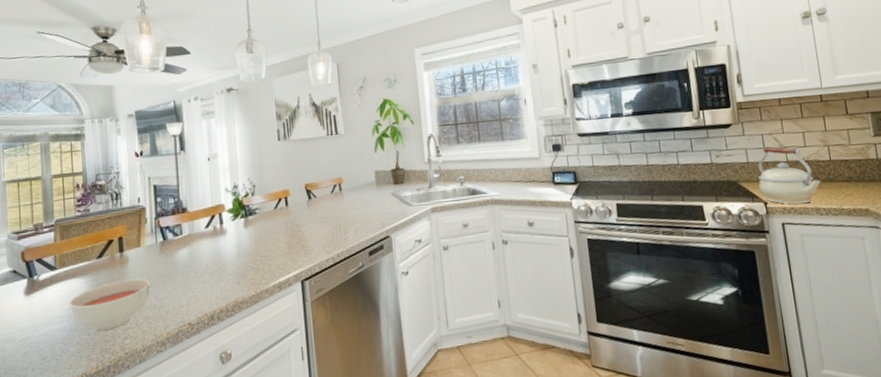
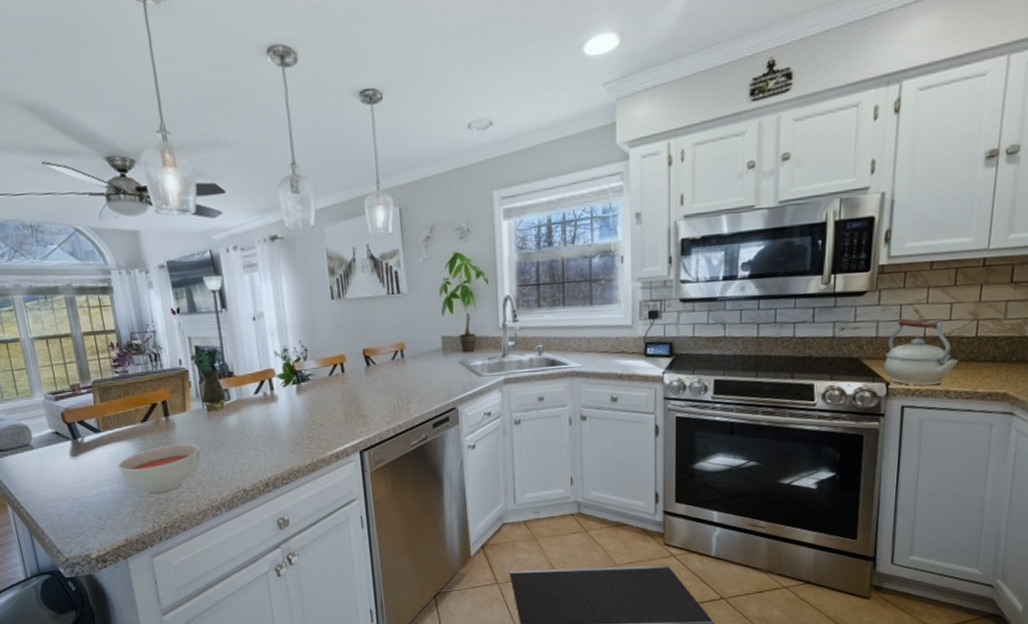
vase: none [148,184,179,246] -> present [190,345,227,411]

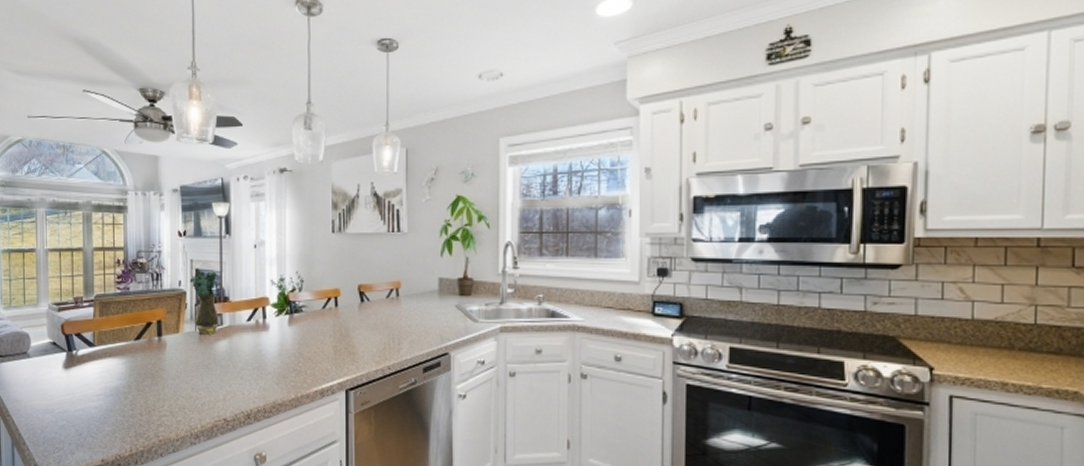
bowl: present [117,443,201,494] -> none [106,365,188,415]
kettle: present [883,319,959,386] -> none [925,298,1016,375]

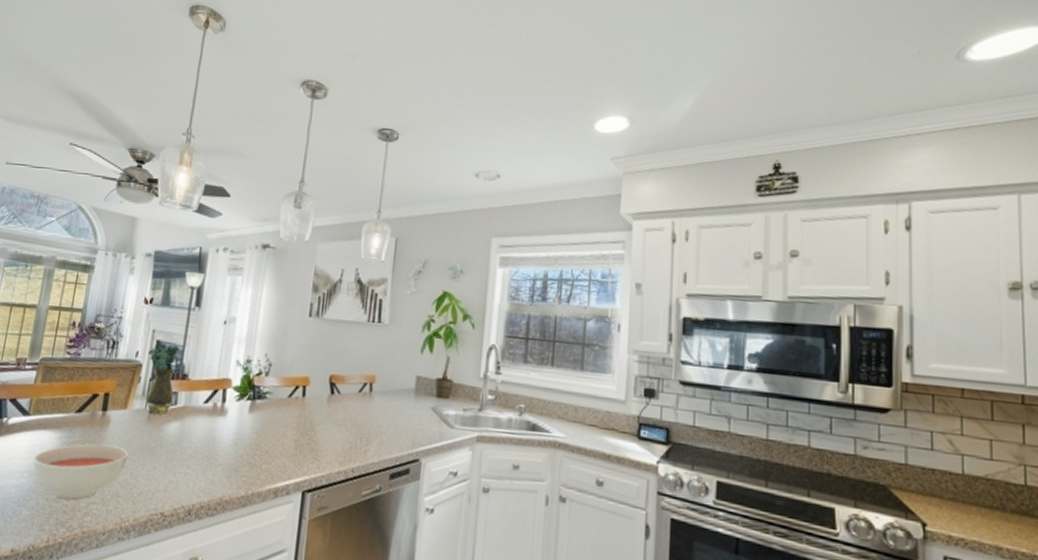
bowl: none [106,365,188,415] -> present [33,443,129,501]

